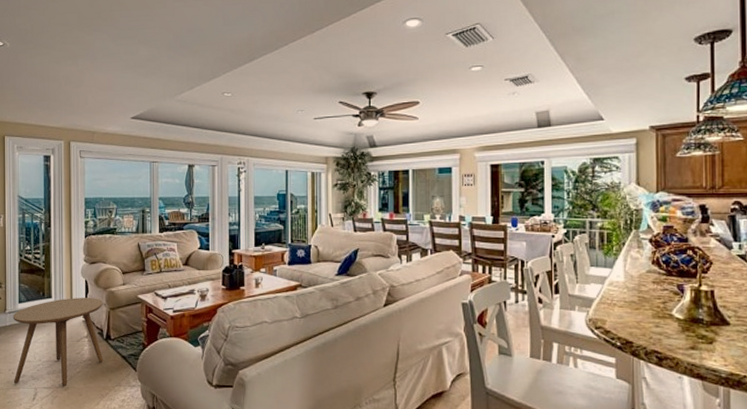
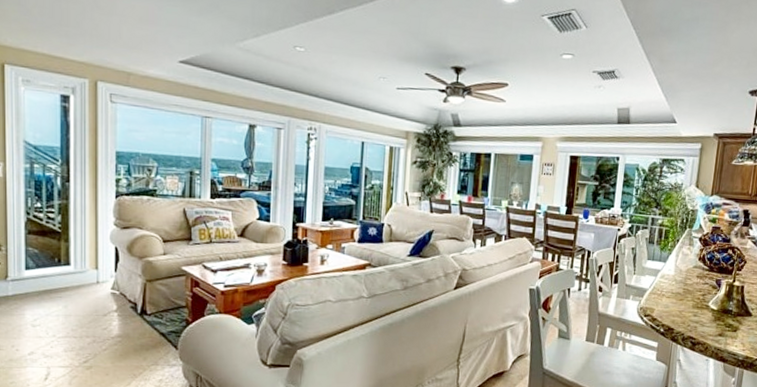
side table: present [13,298,104,387] -> none [17,266,139,366]

